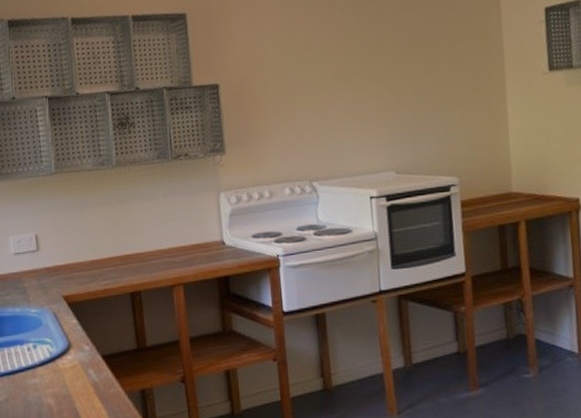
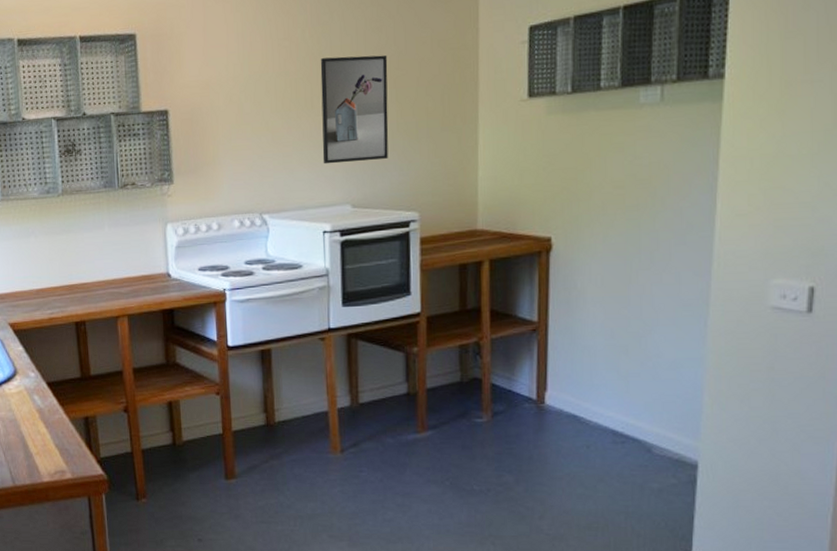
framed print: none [359,33,427,134] -> present [320,55,389,165]

